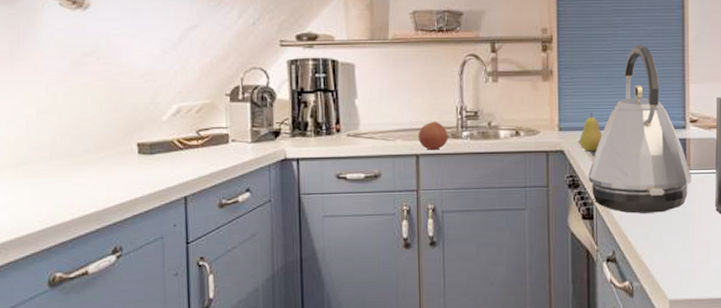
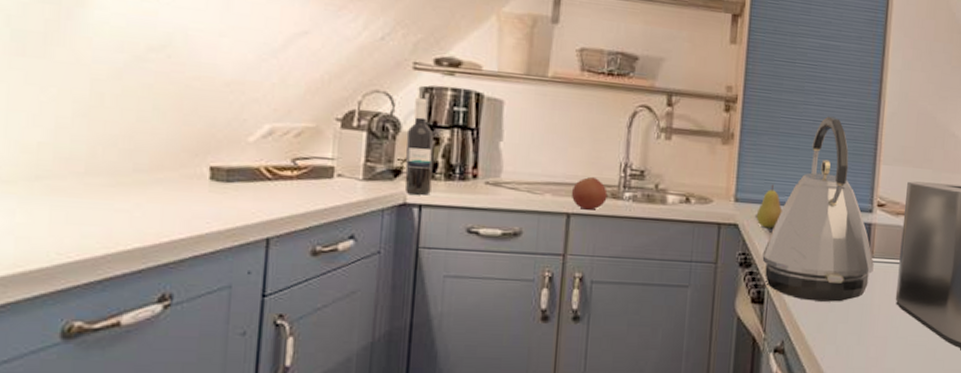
wine bottle: none [280,69,305,151] -> present [404,97,434,195]

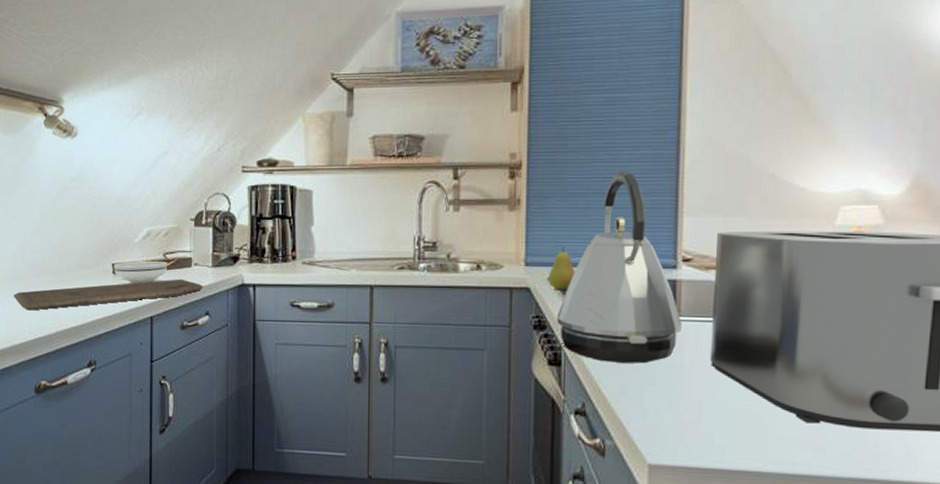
cutting board: none [31,192,349,223] -> present [13,279,204,311]
bowl: none [211,165,297,195] -> present [113,260,167,284]
wine bottle: present [404,97,434,195] -> none [240,195,261,276]
fruit: present [571,176,608,210] -> none [372,251,404,282]

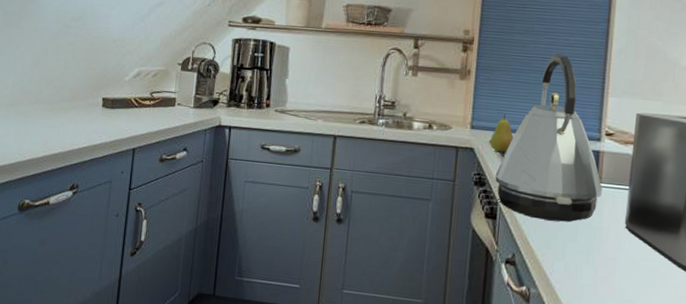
cutting board: present [13,279,204,311] -> none [7,116,184,135]
bowl: present [113,260,167,284] -> none [103,97,153,118]

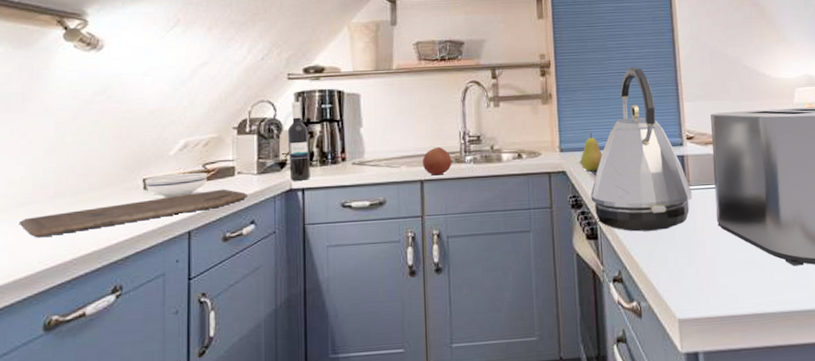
cutting board: none [7,116,184,135] -> present [18,189,249,238]
bowl: none [103,97,153,118] -> present [144,172,207,198]
wine bottle: none [220,46,241,120] -> present [287,101,310,181]
fruit: none [337,106,365,133] -> present [422,146,452,176]

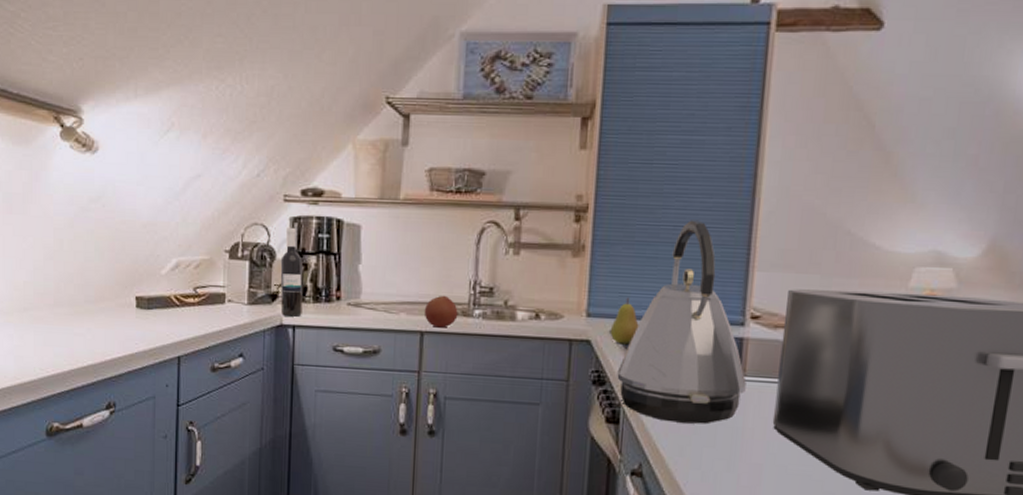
cutting board: present [18,189,249,238] -> none [22,316,238,345]
bowl: present [144,172,207,198] -> none [137,294,197,320]

